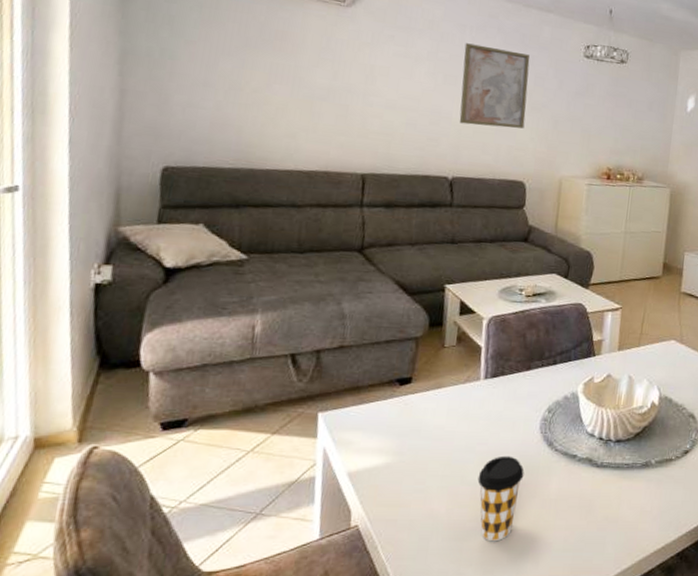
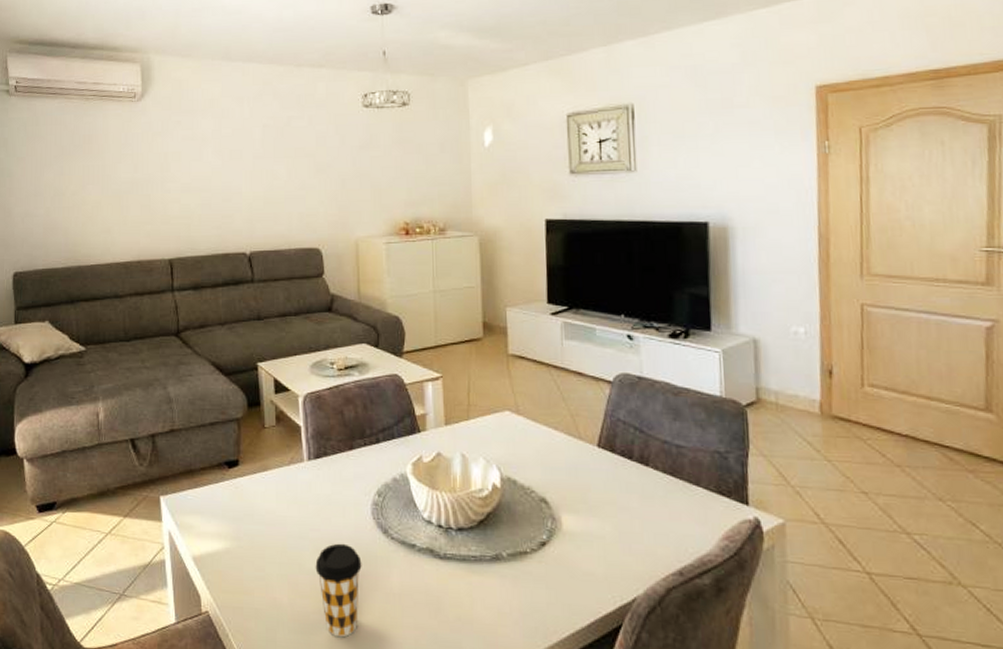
wall art: present [459,43,530,129] -> none [245,114,312,197]

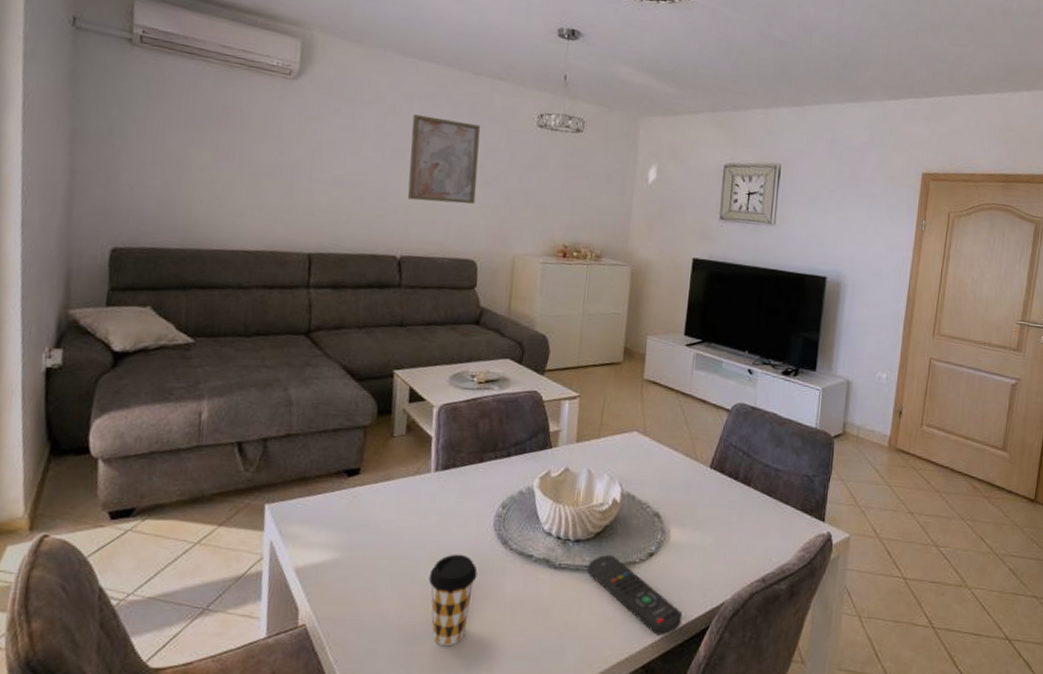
wall art: none [245,114,312,197] -> present [407,114,481,204]
remote control: none [474,543,589,634] -> present [587,554,683,636]

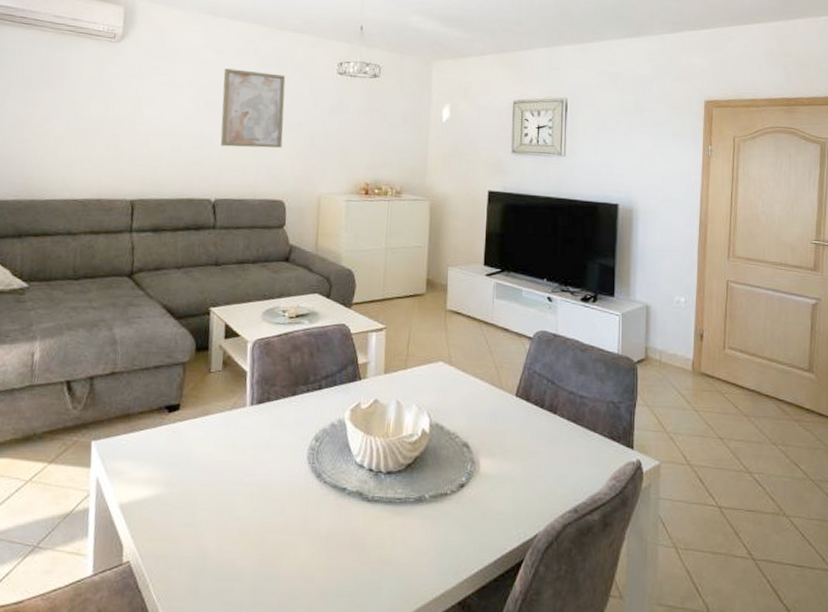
coffee cup: present [428,554,478,647] -> none [246,488,293,583]
remote control: present [587,554,683,636] -> none [399,486,496,570]

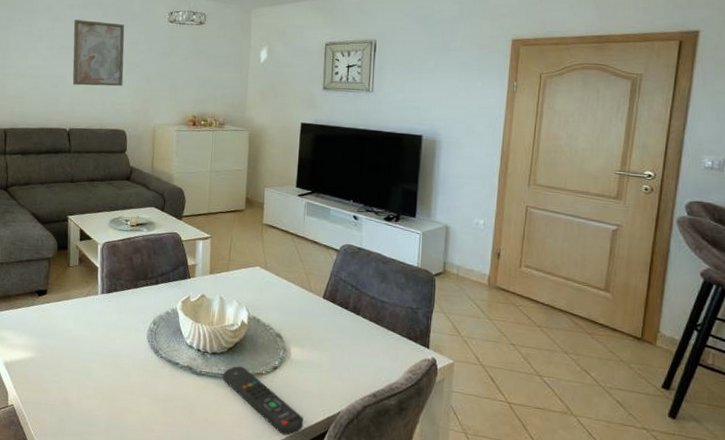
remote control: none [399,486,496,570] -> present [222,366,304,436]

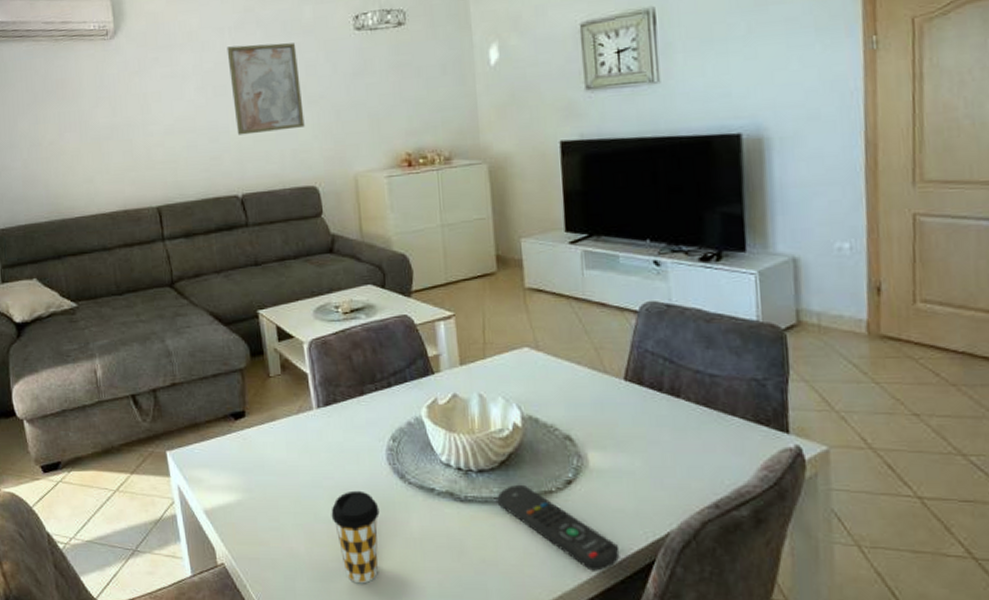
coffee cup: none [100,358,137,430] -> present [331,490,380,584]

